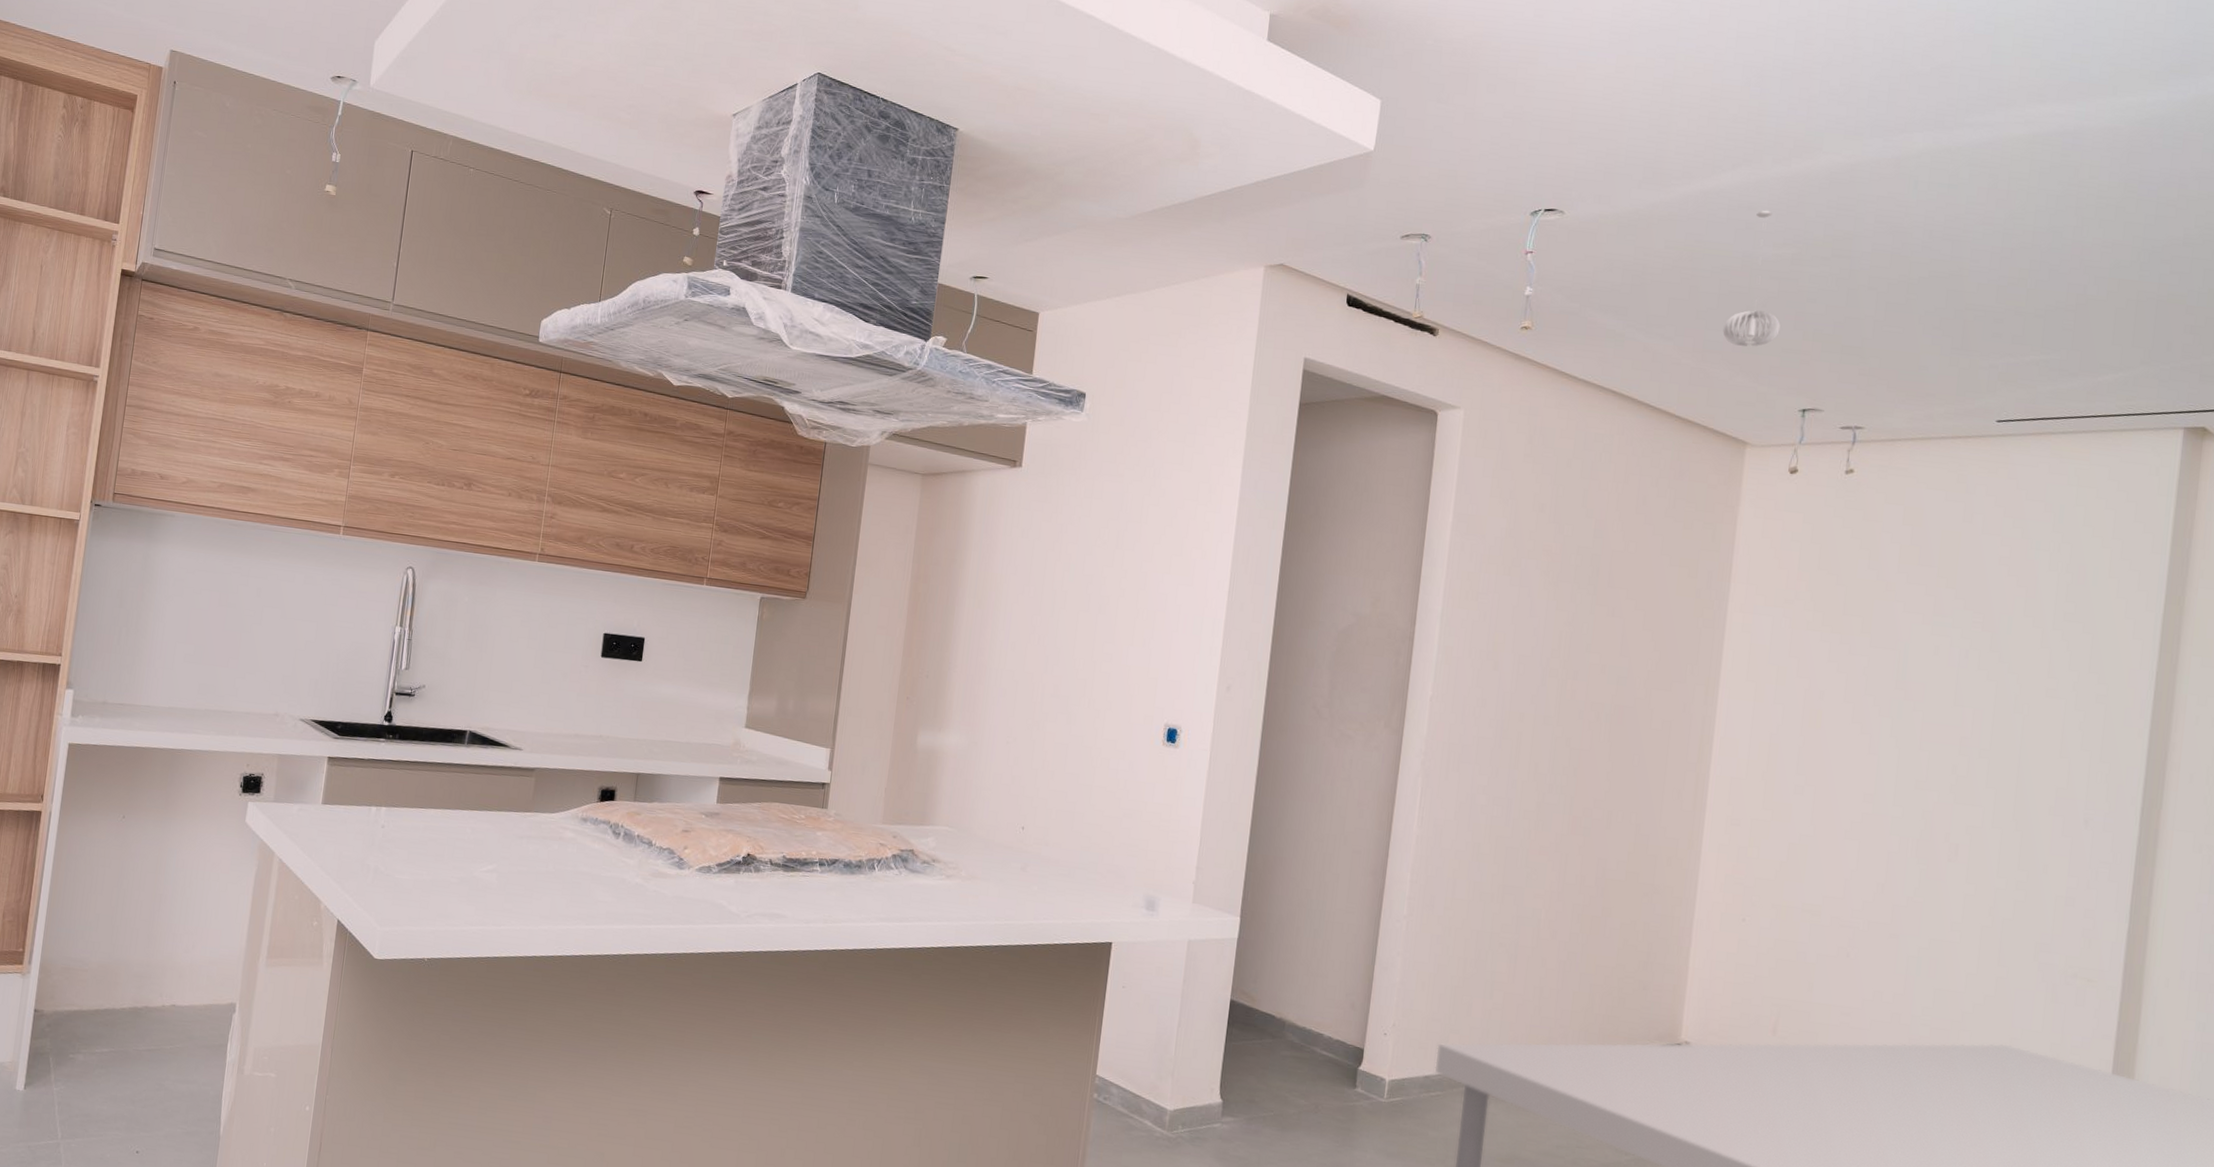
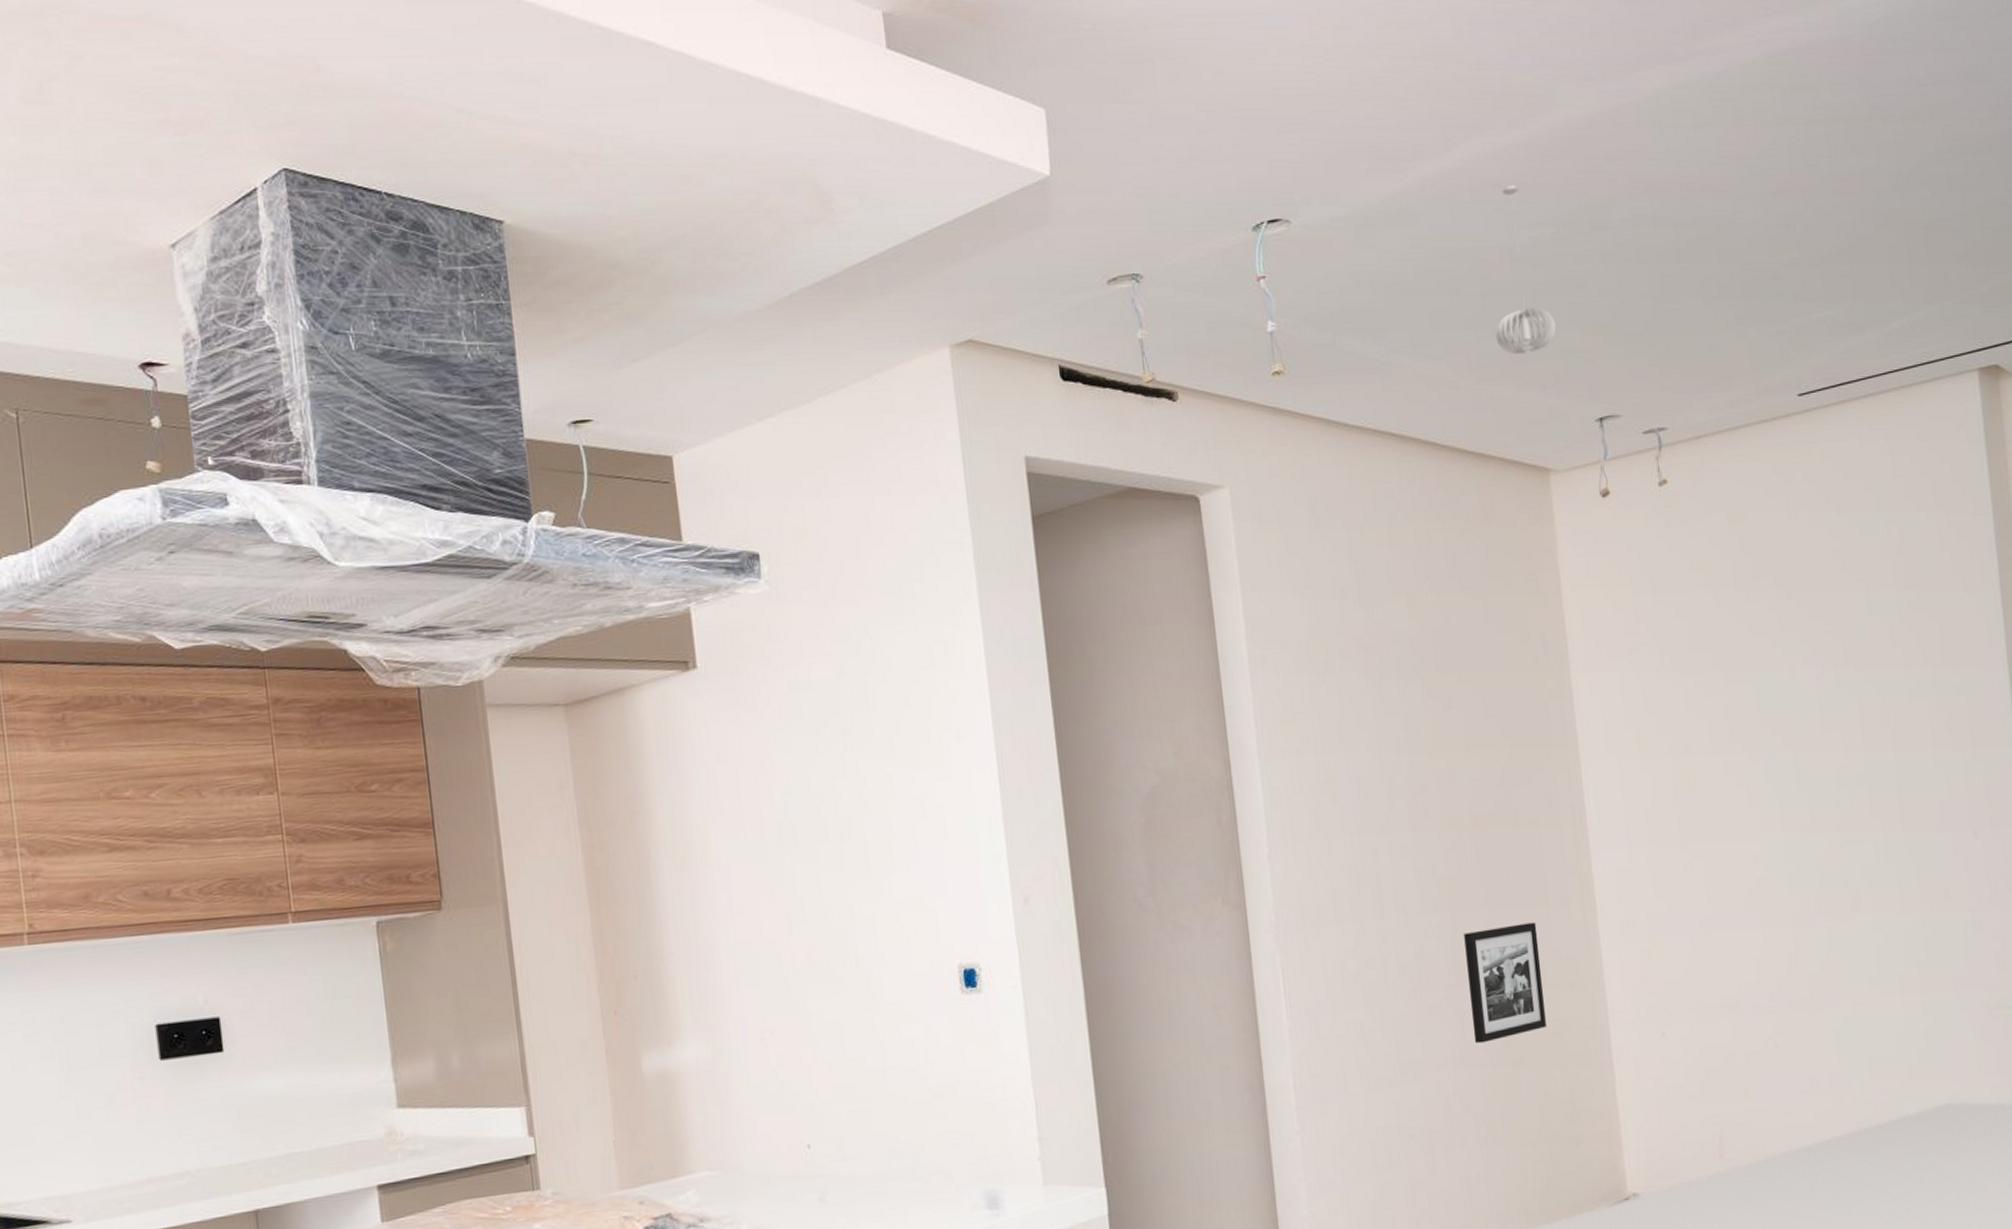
picture frame: none [1572,796,1649,889] -> present [1464,922,1546,1044]

